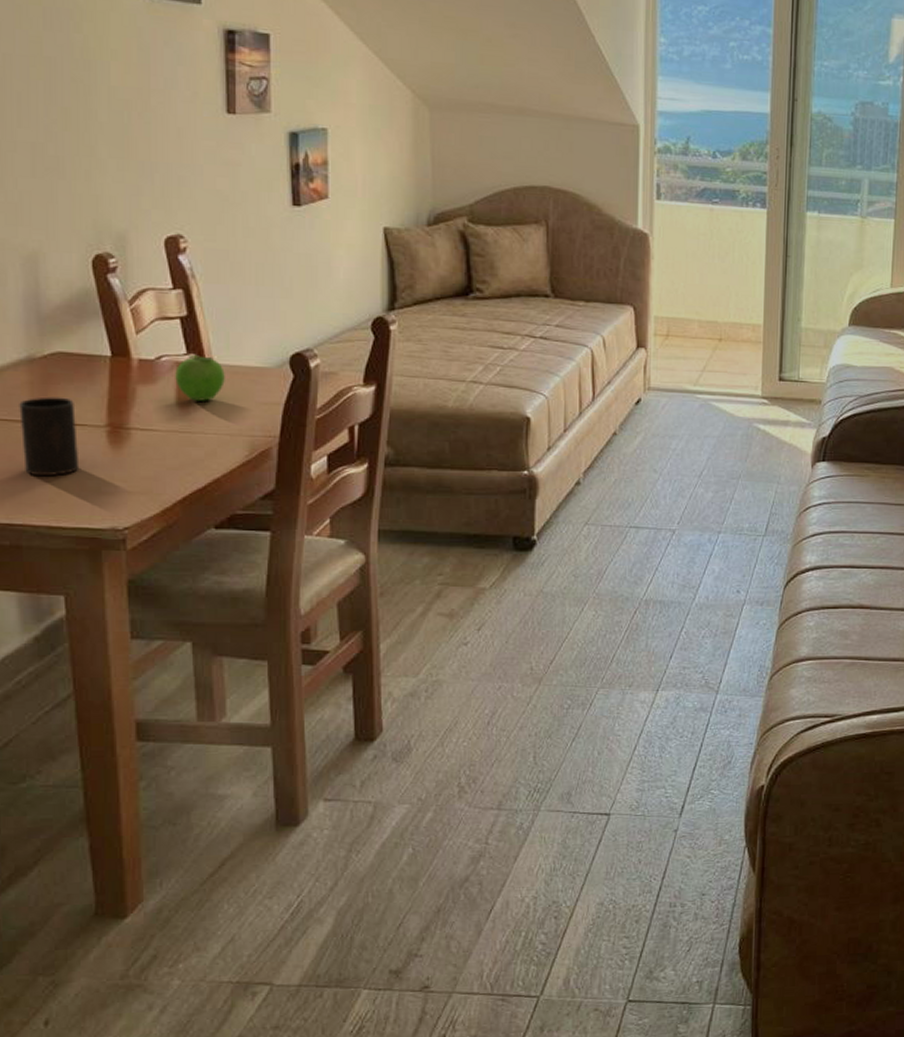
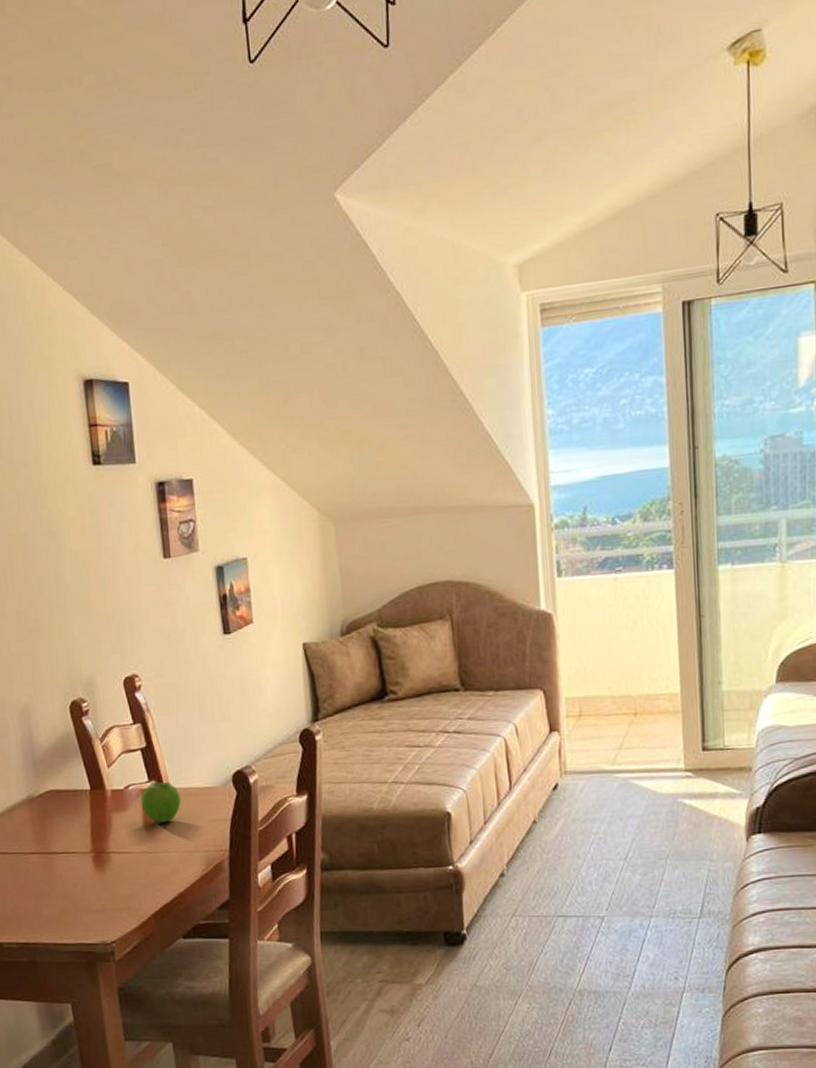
cup: present [19,397,80,477] -> none [25,829,74,900]

